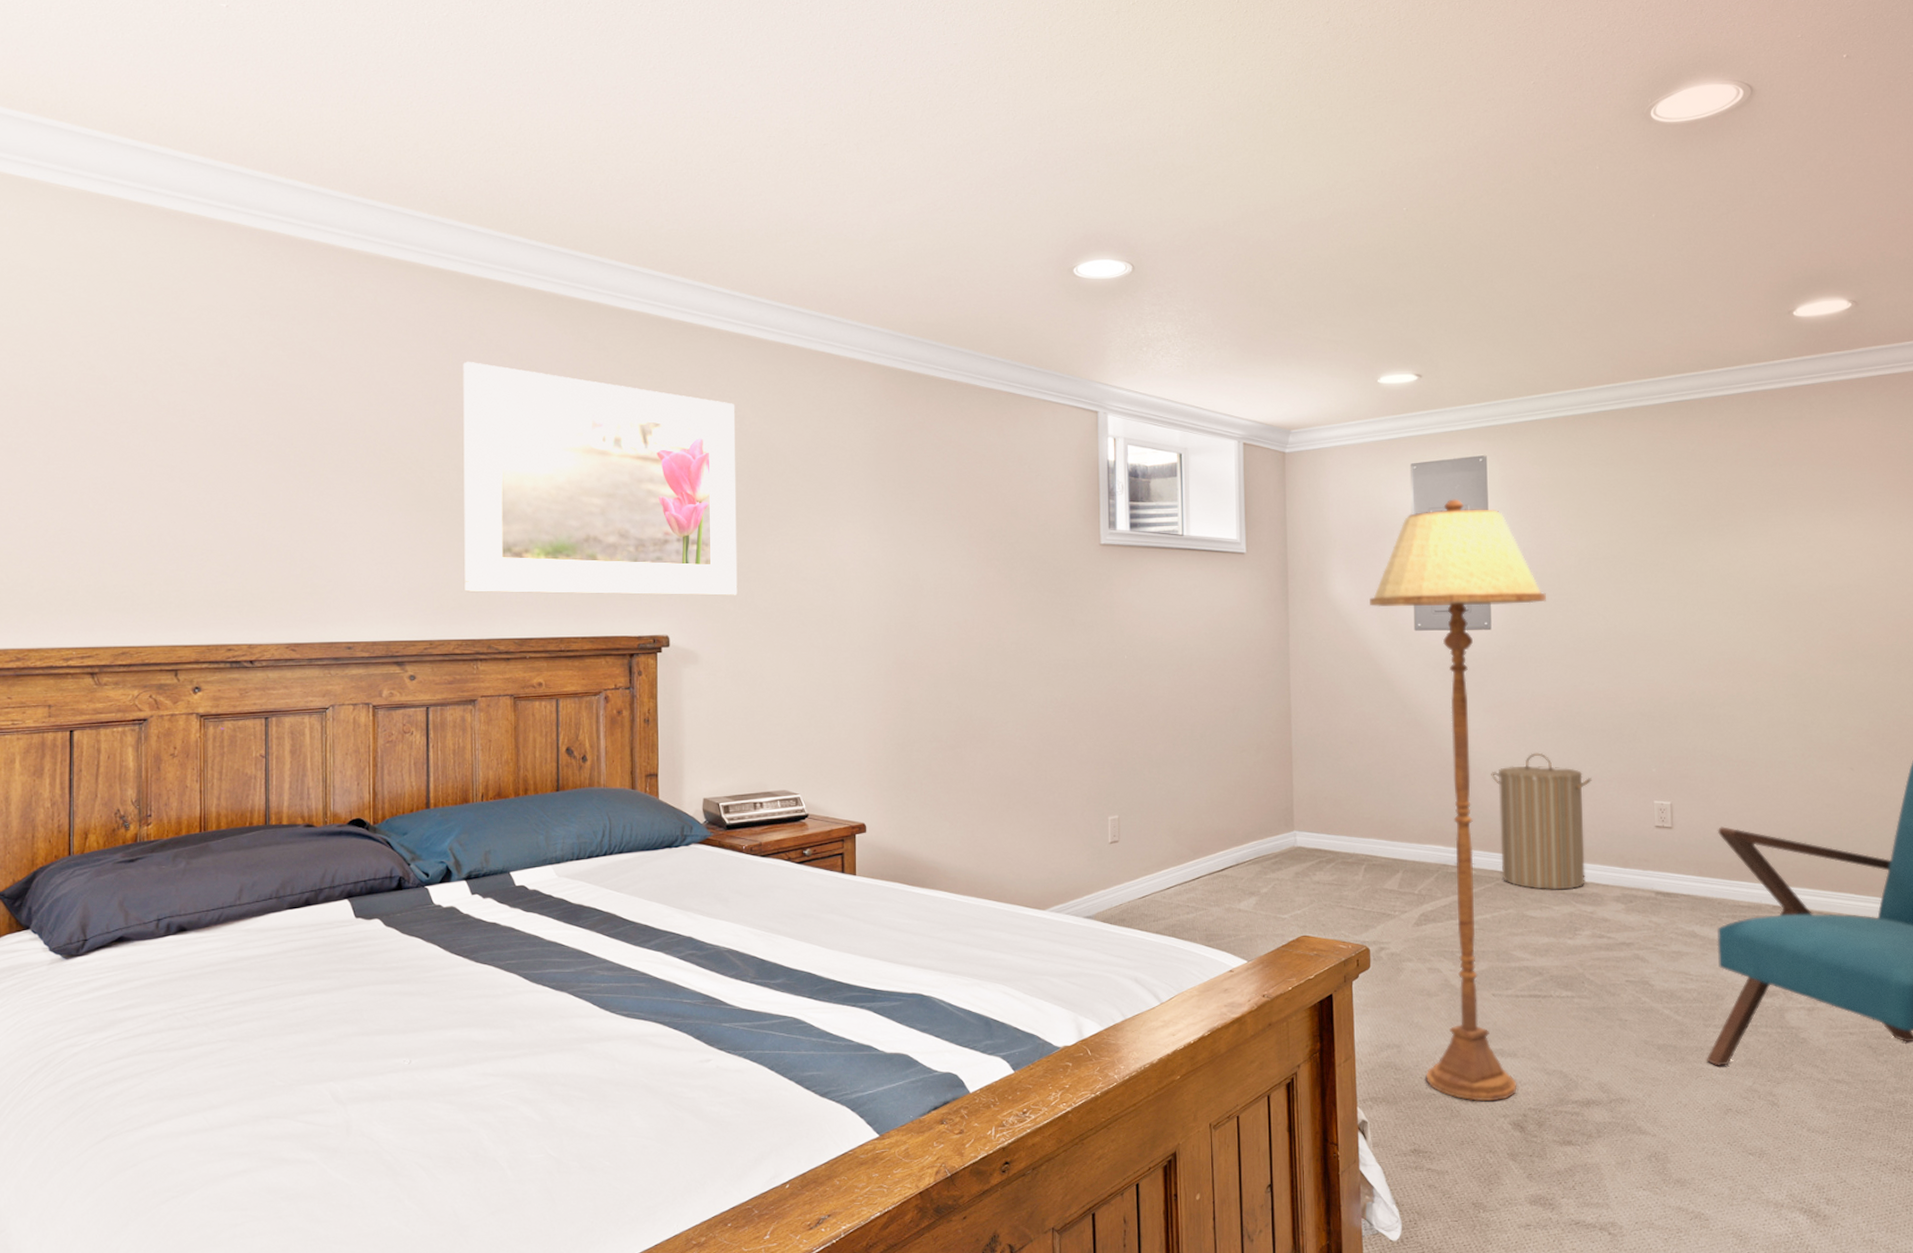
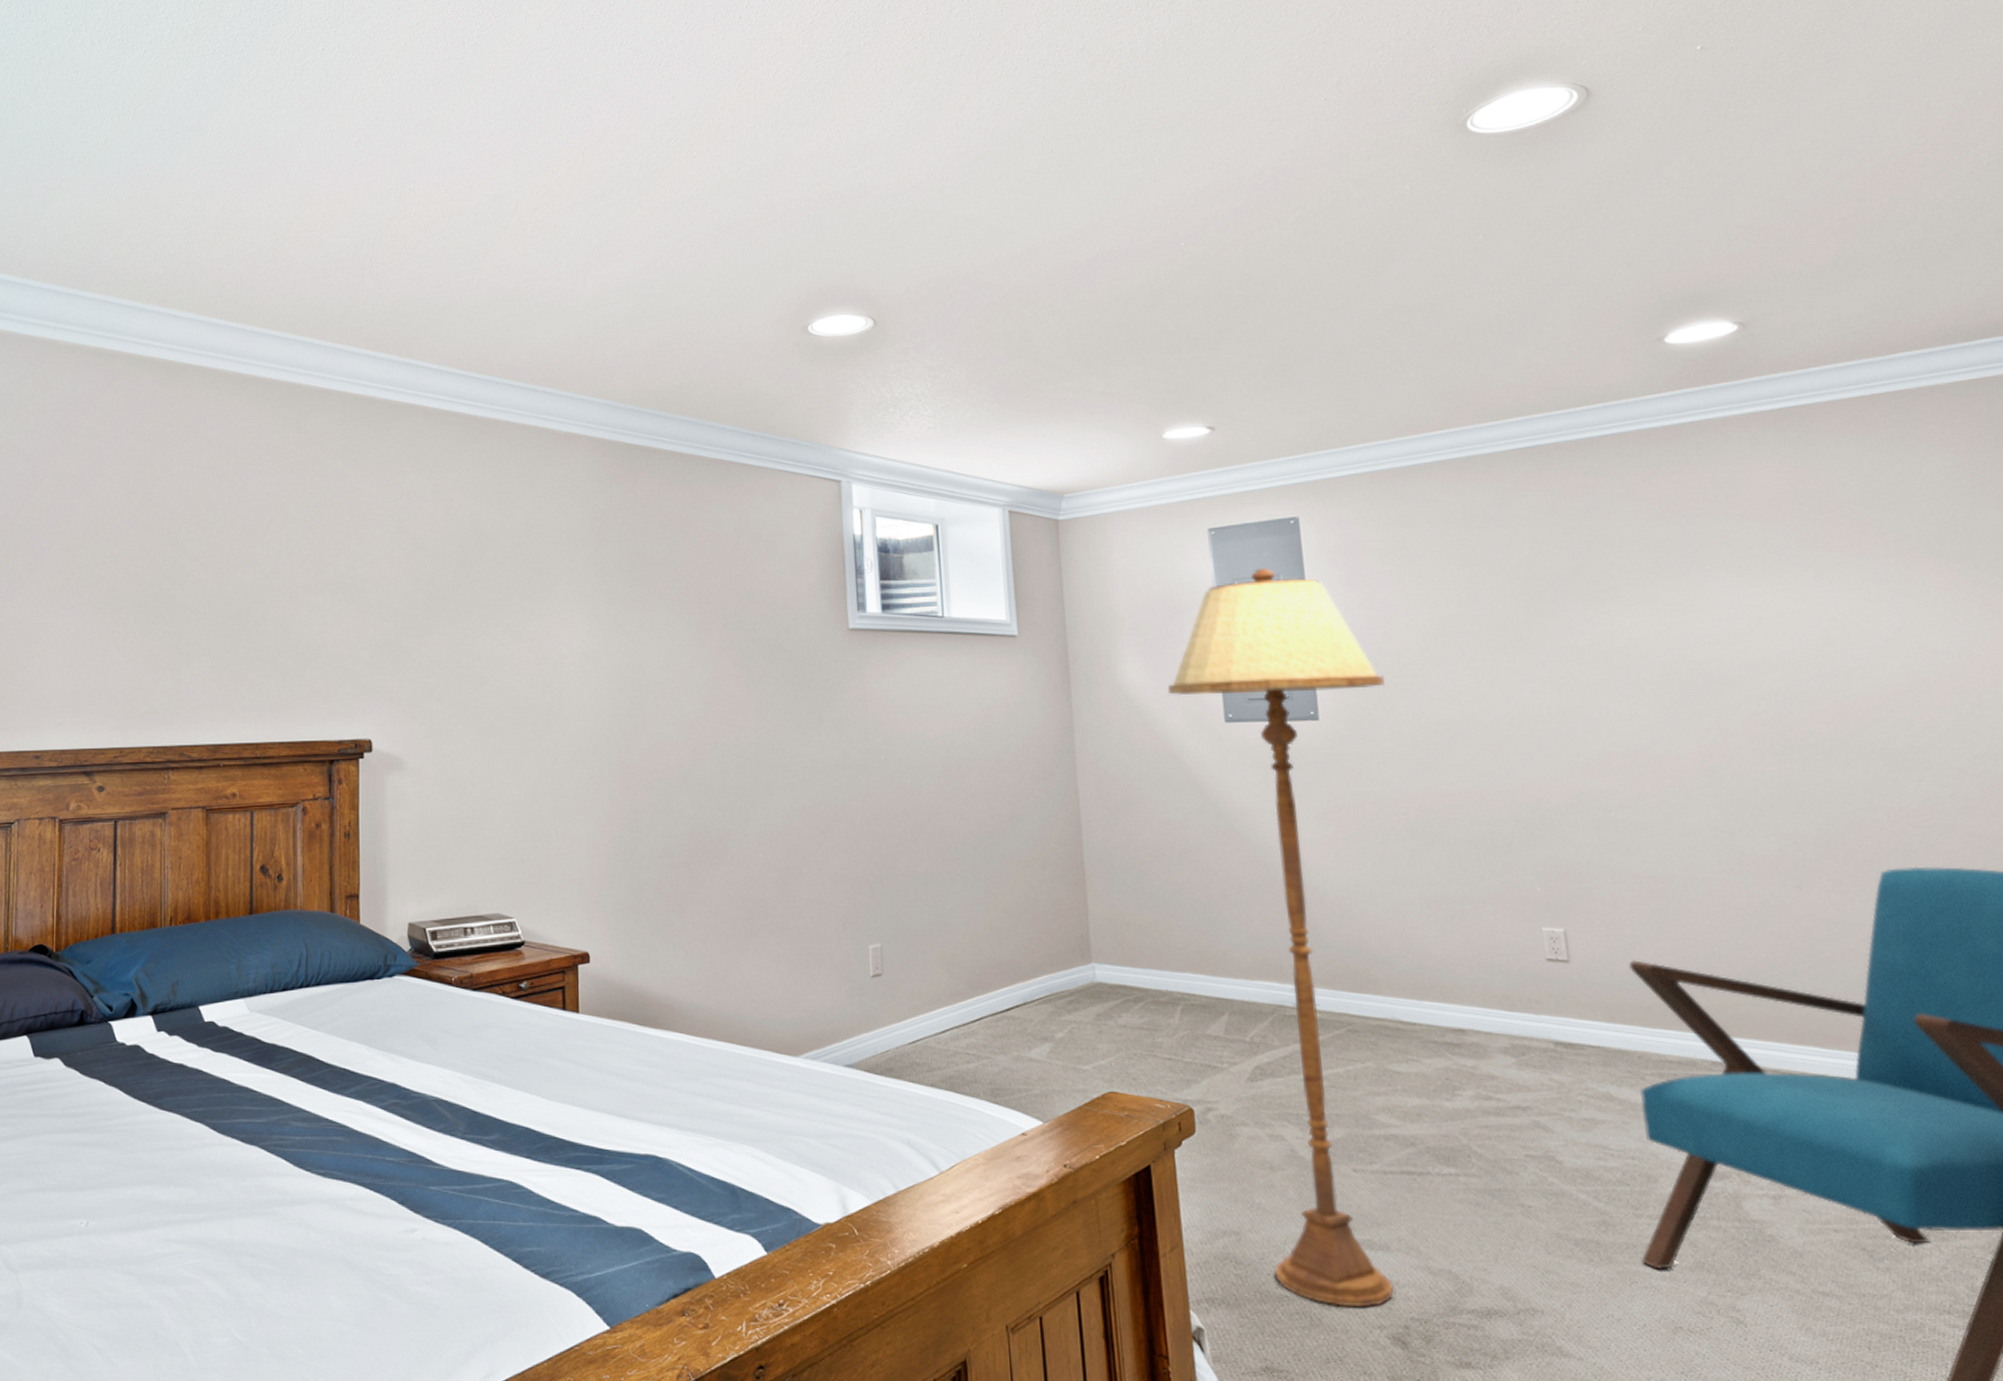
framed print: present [463,361,738,596] -> none [157,449,446,696]
laundry hamper: present [1491,753,1592,890] -> none [1331,868,1462,1039]

